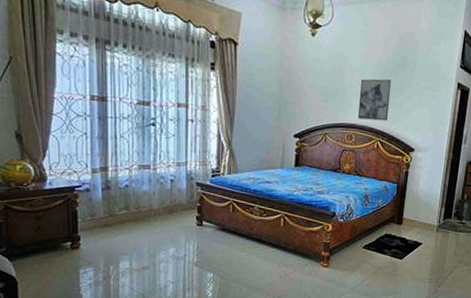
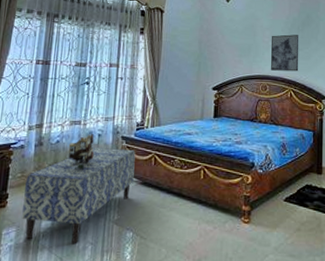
bench: none [97,193,212,283] -> present [22,148,136,244]
ruined building: none [139,178,168,215] -> present [68,133,94,171]

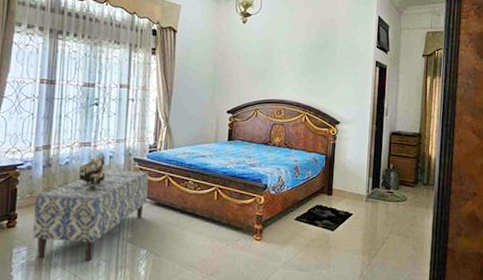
wall art: present [271,34,299,72] -> none [286,59,316,97]

